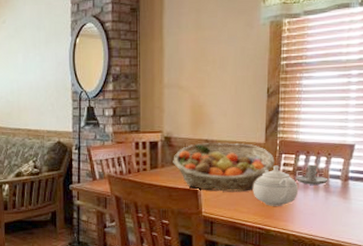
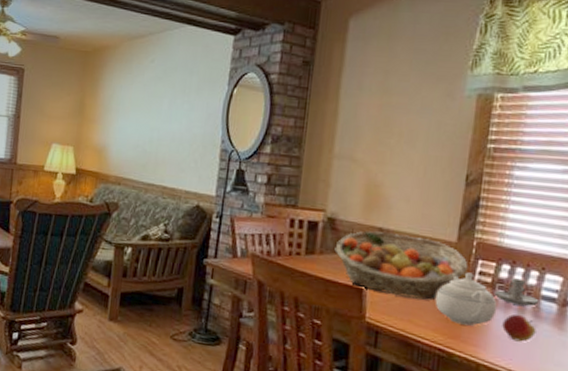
apple: none [303,192,328,213] -> present [502,313,536,342]

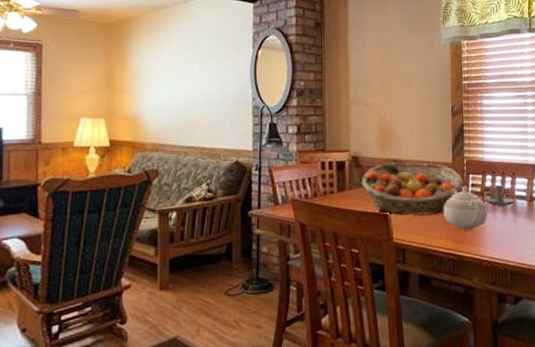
apple: present [502,313,536,342] -> none [493,213,516,236]

